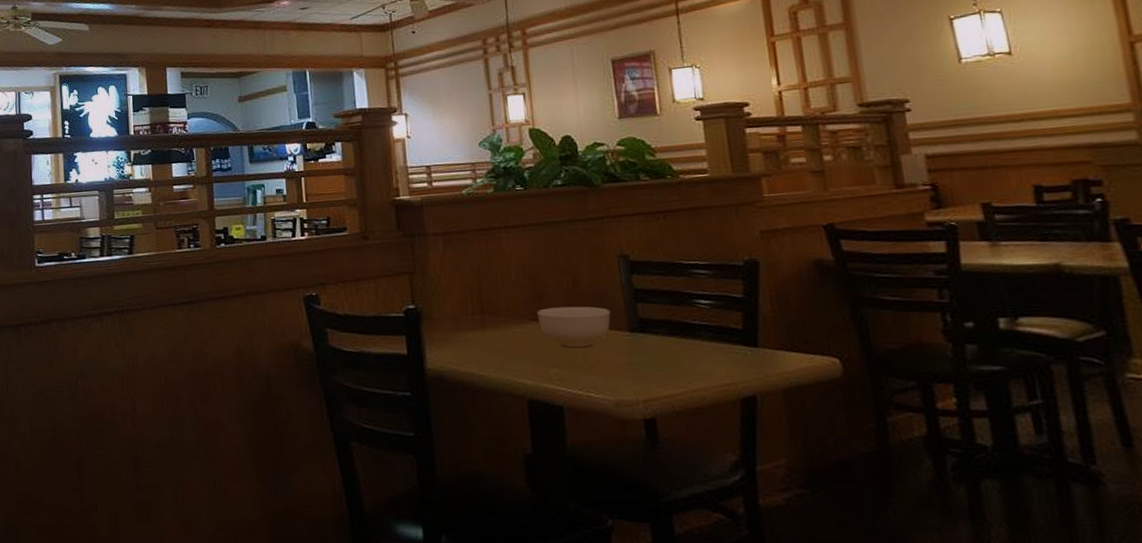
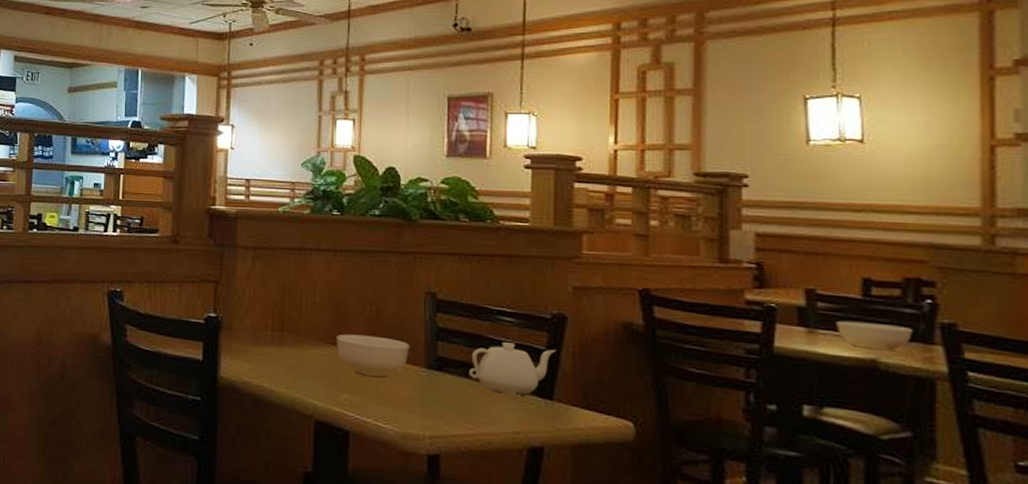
teapot: none [671,295,754,347] -> present [469,342,557,395]
bowl: none [1015,227,1090,255] -> present [835,320,913,351]

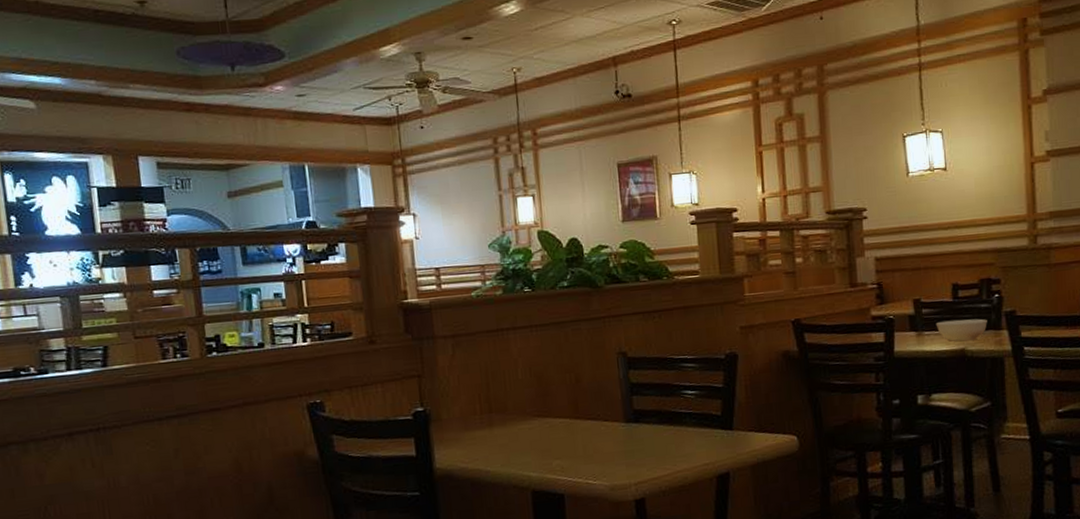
bowl: present [336,334,411,378] -> none [542,401,610,441]
teapot: present [469,342,557,395] -> none [662,386,732,433]

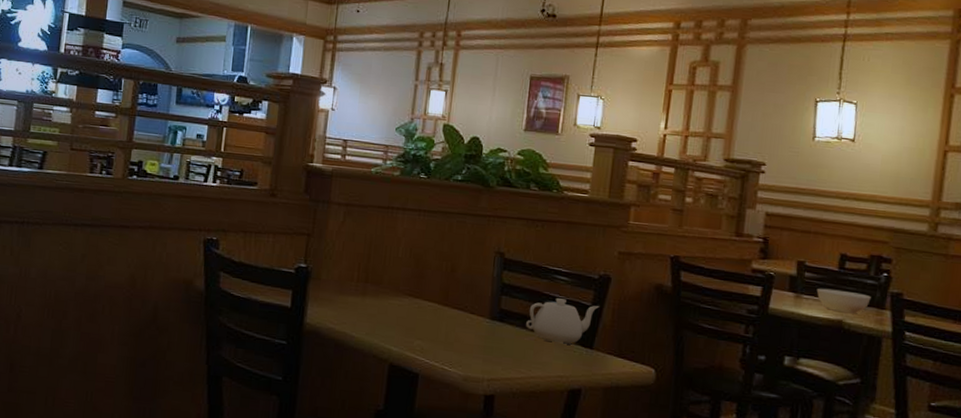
teapot: none [662,386,732,433] -> present [526,298,600,345]

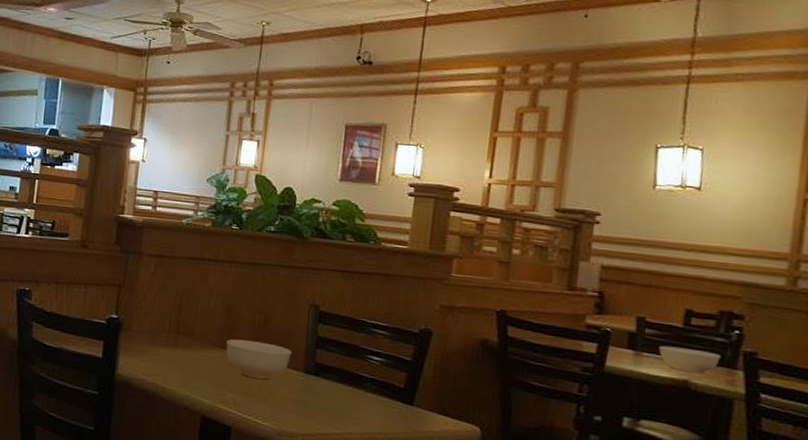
bowl: none [413,286,479,327] -> present [225,339,293,380]
teapot: present [526,298,600,345] -> none [342,352,421,400]

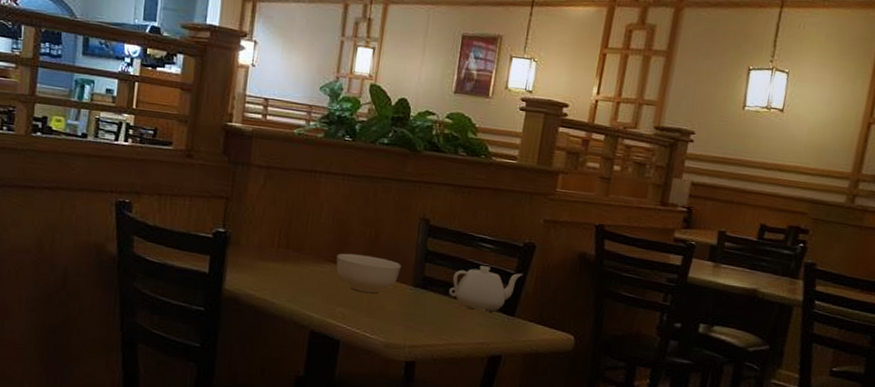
teapot: none [342,352,421,400] -> present [449,266,523,312]
bowl: present [658,345,721,374] -> none [734,257,786,283]

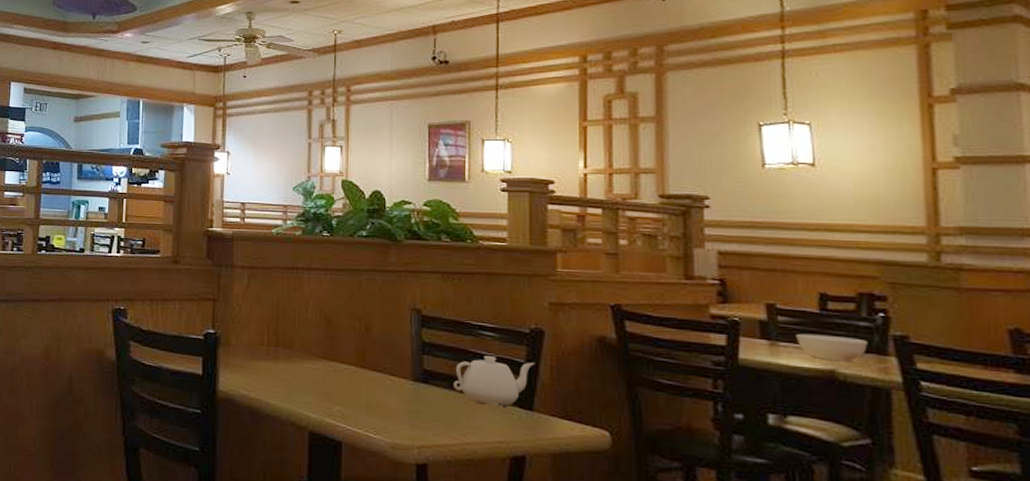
bowl: present [335,253,402,294] -> none [328,348,398,391]
bowl: none [734,257,786,283] -> present [795,333,868,362]

